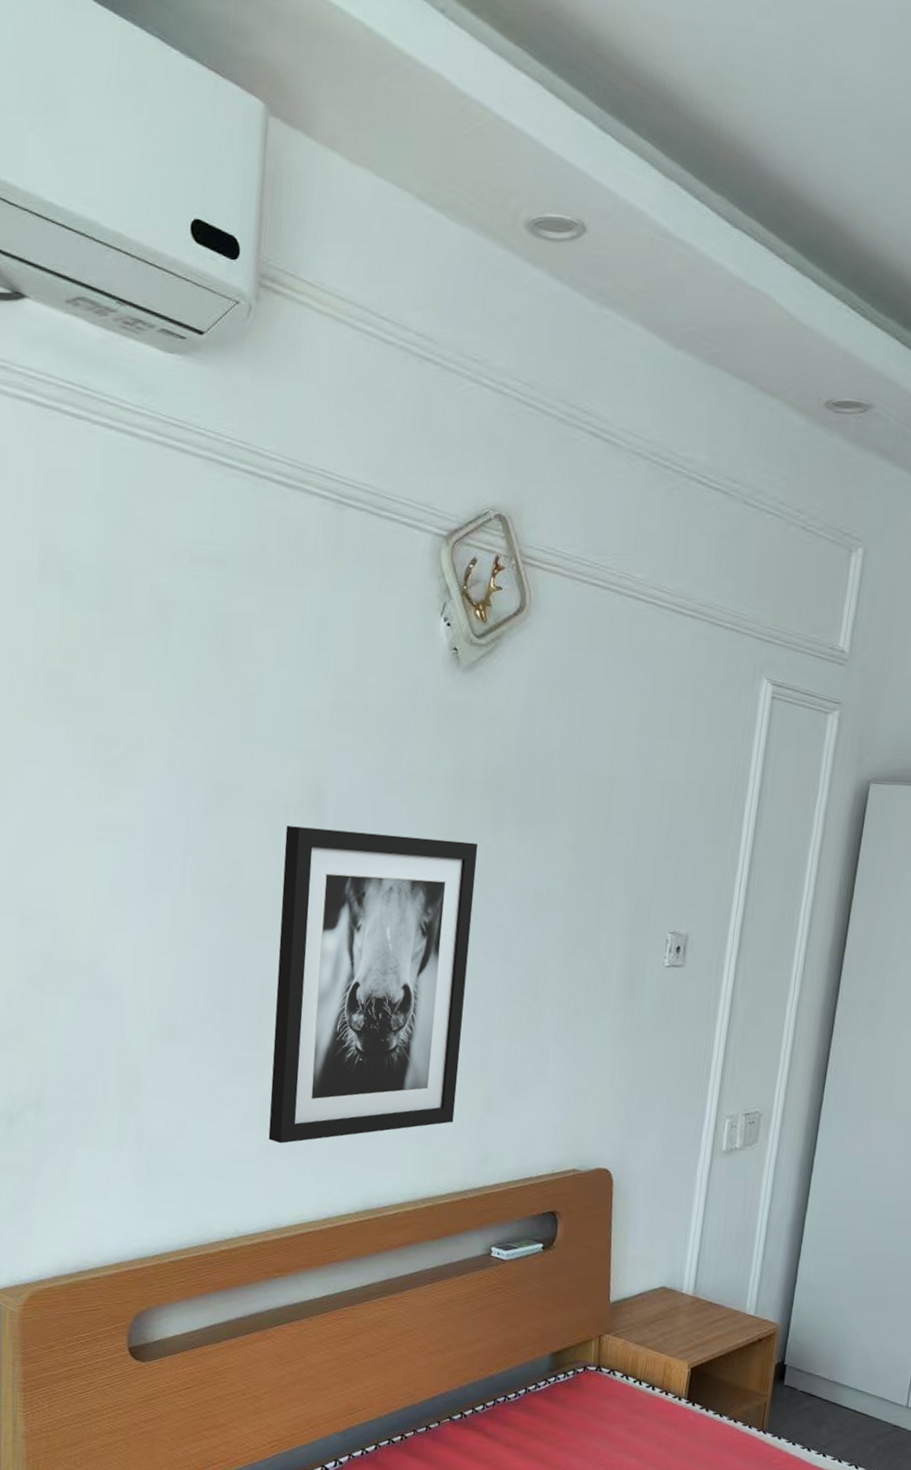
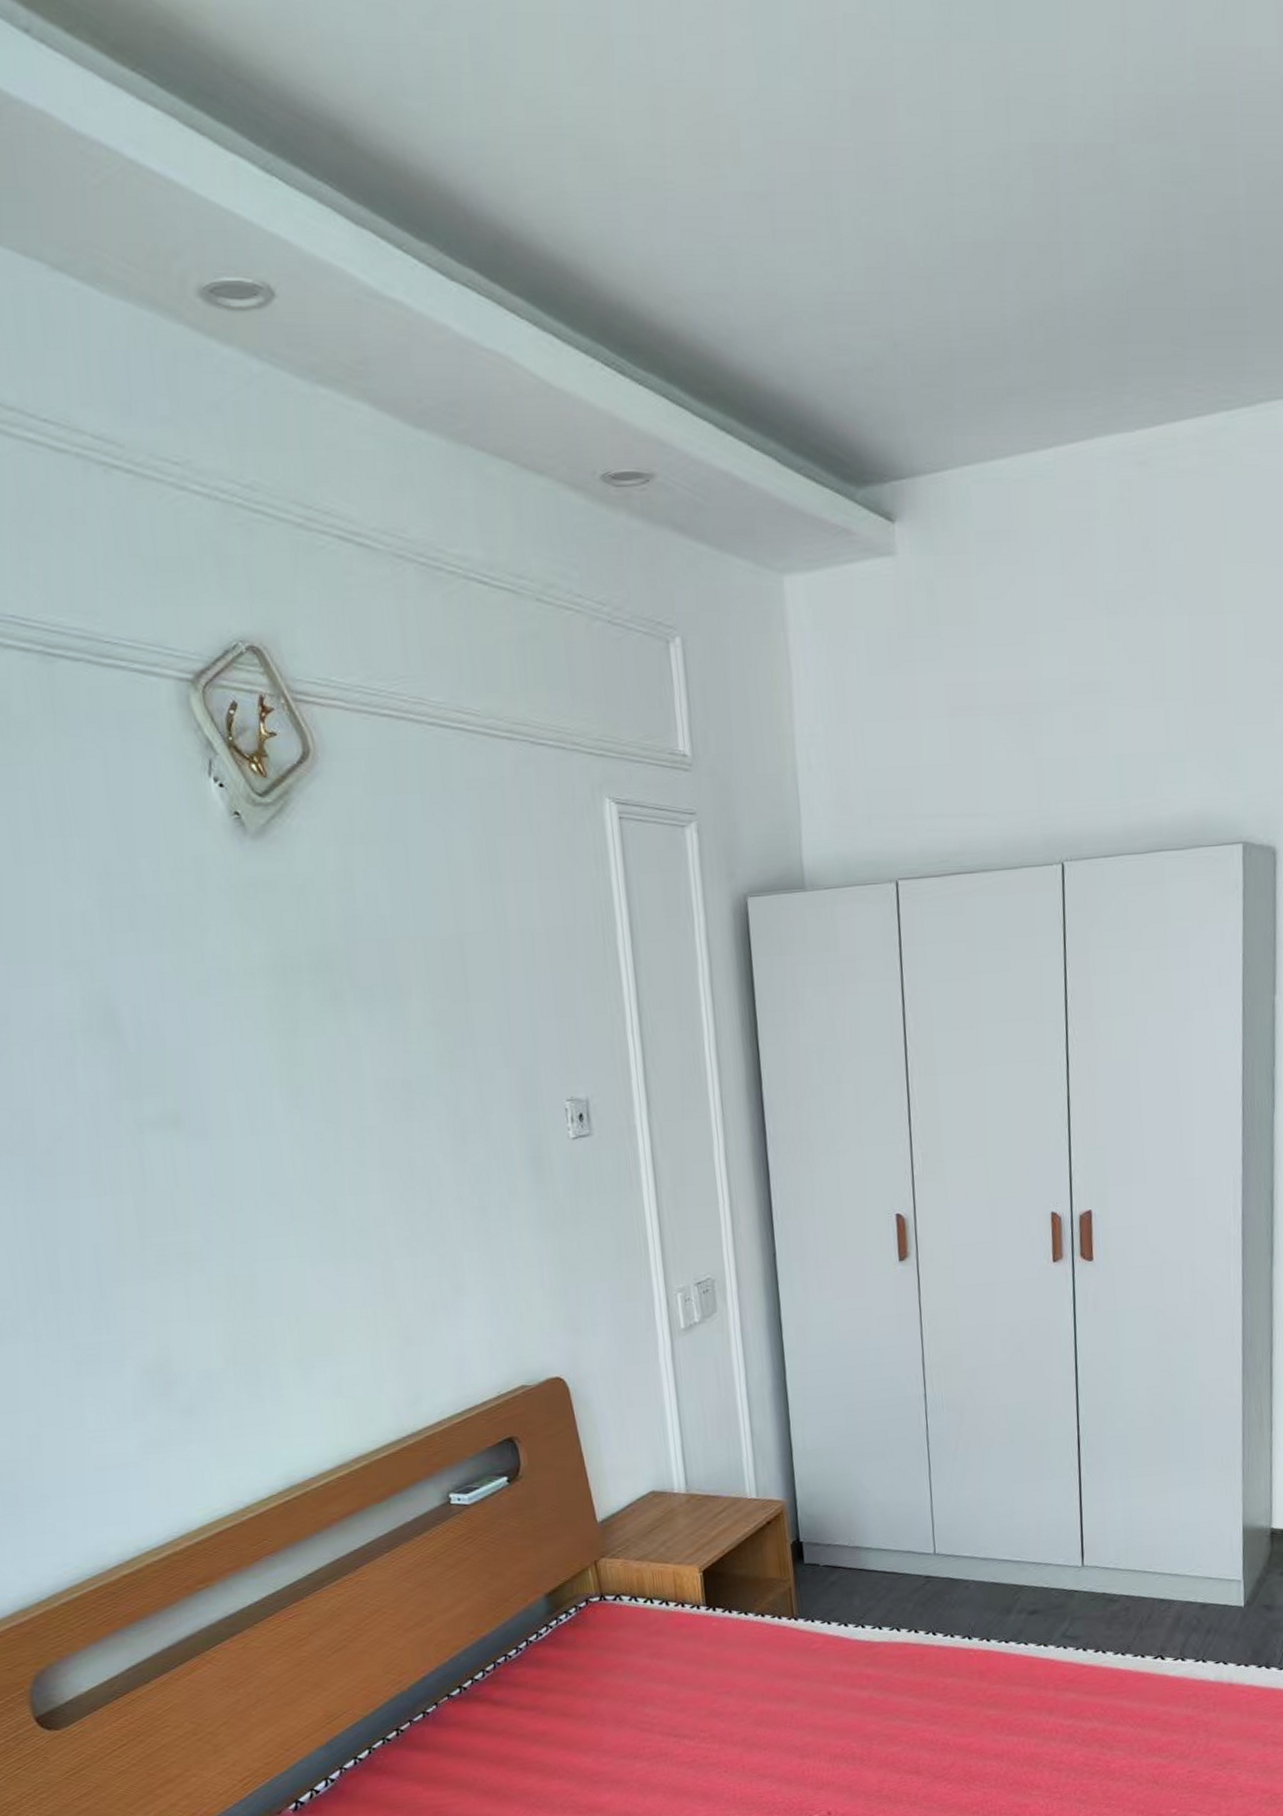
wall art: present [268,826,479,1144] -> none [77,1037,370,1434]

